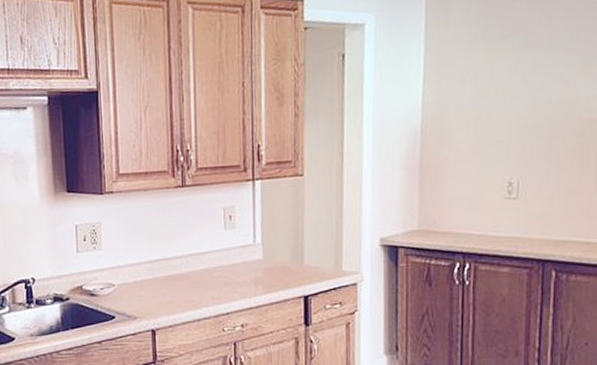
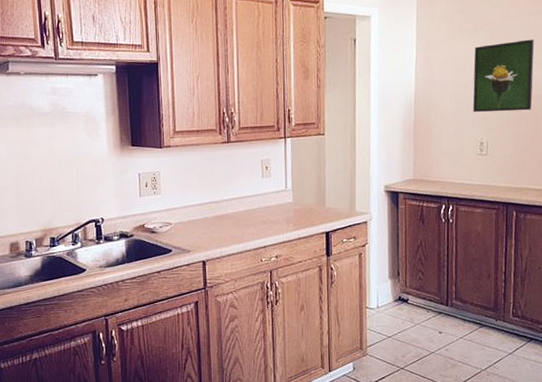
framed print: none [499,46,586,143] -> present [472,39,535,112]

